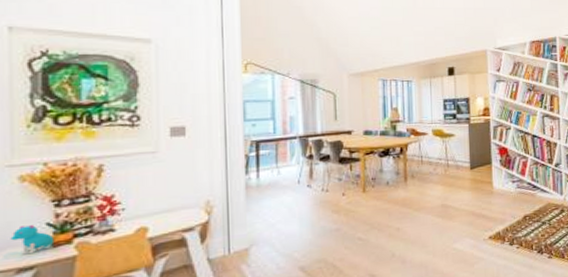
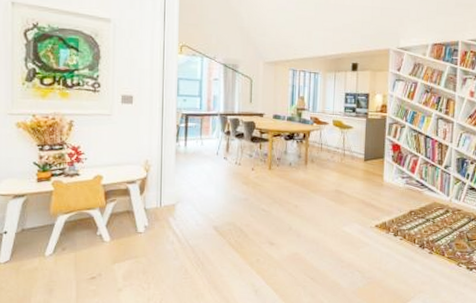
toy animal: present [10,225,53,255] -> none [10,162,38,185]

